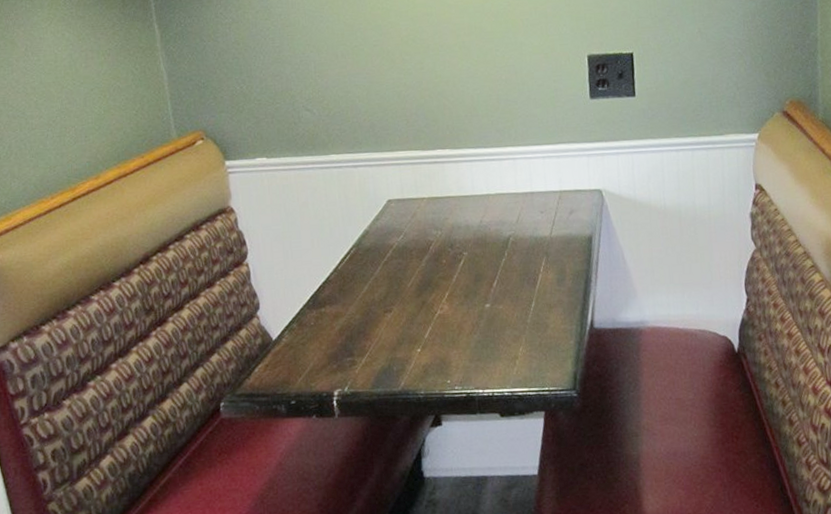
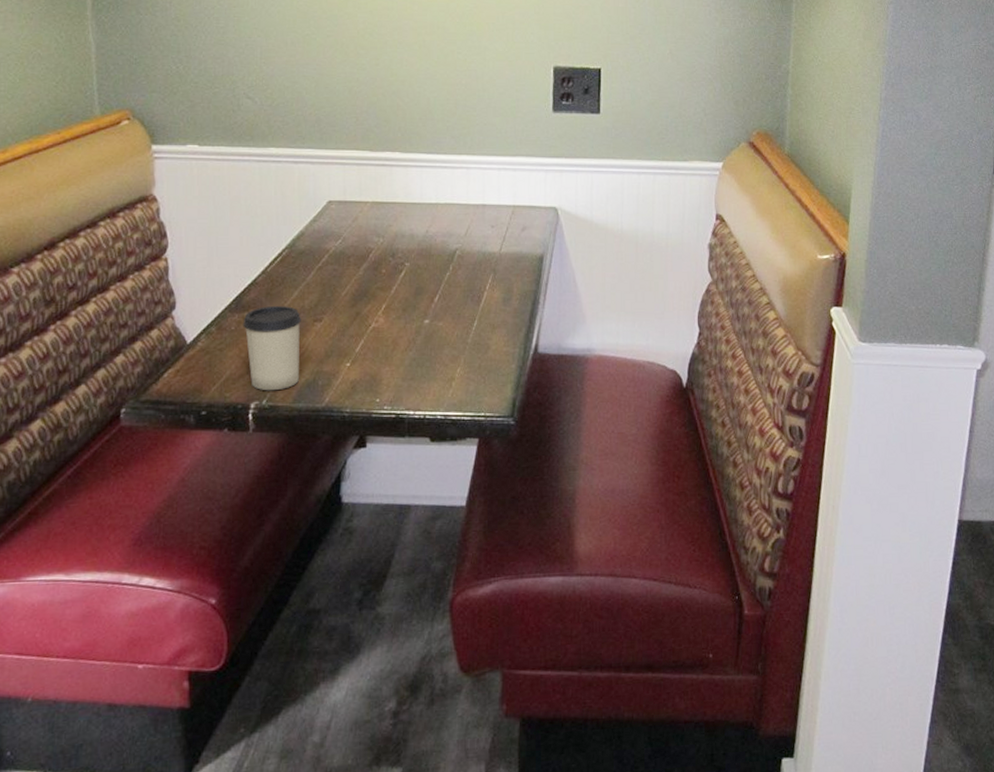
cup: none [320,300,376,379] -> present [243,305,301,391]

